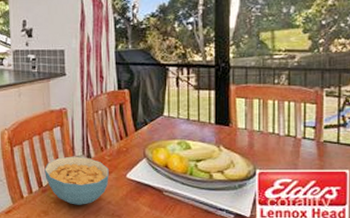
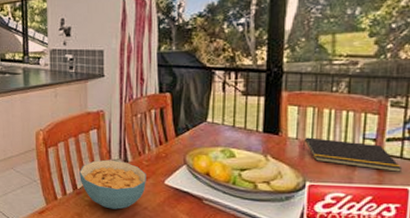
notepad: none [252,127,340,157] -> present [303,137,403,172]

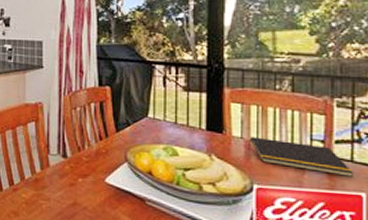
cereal bowl: present [79,159,146,210] -> none [16,154,86,209]

